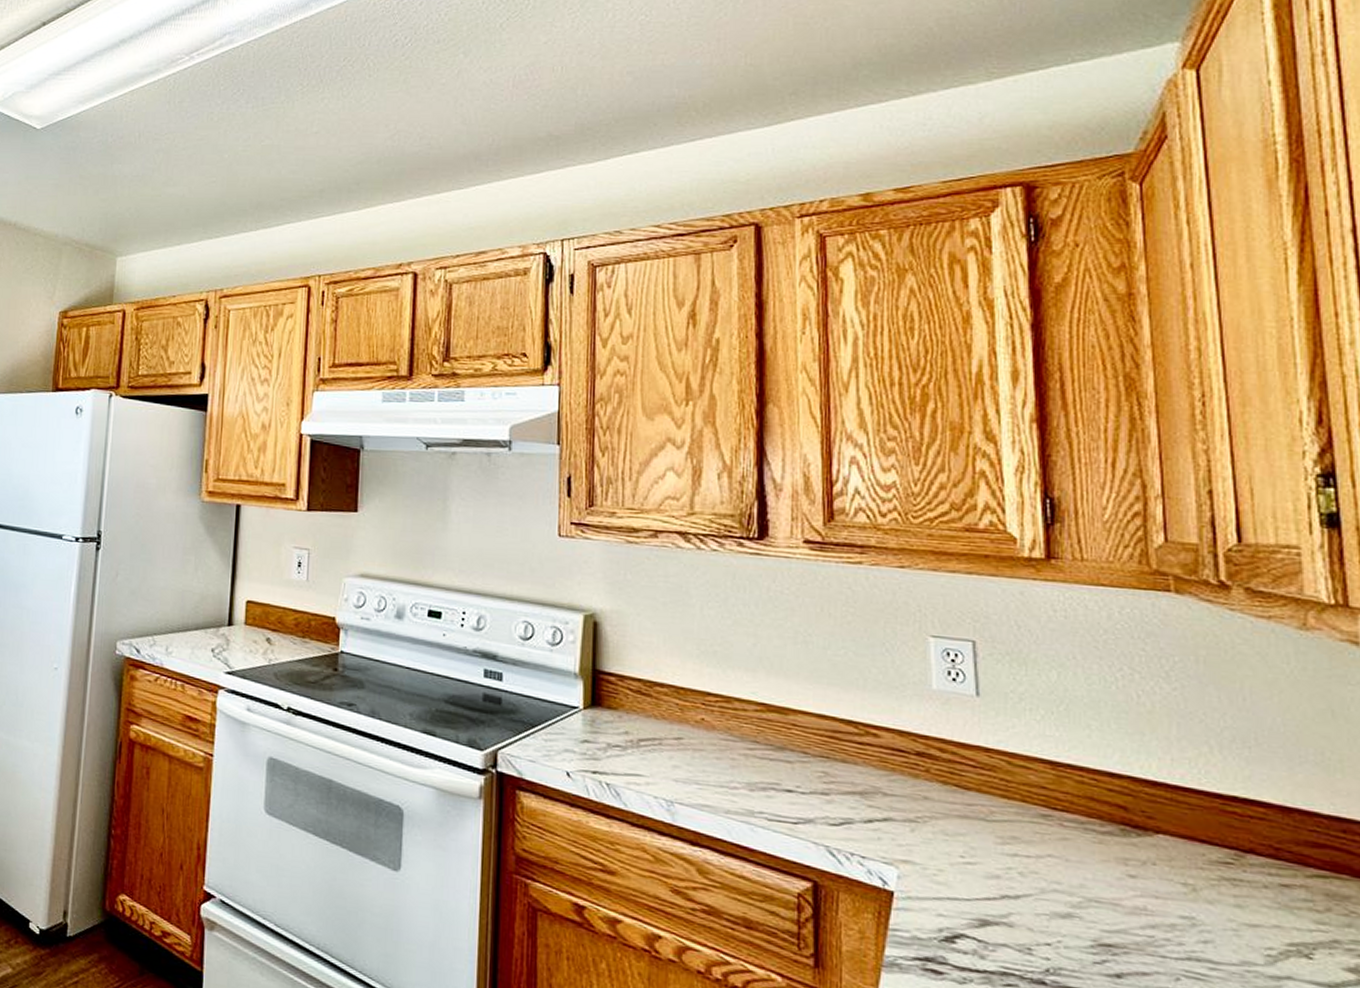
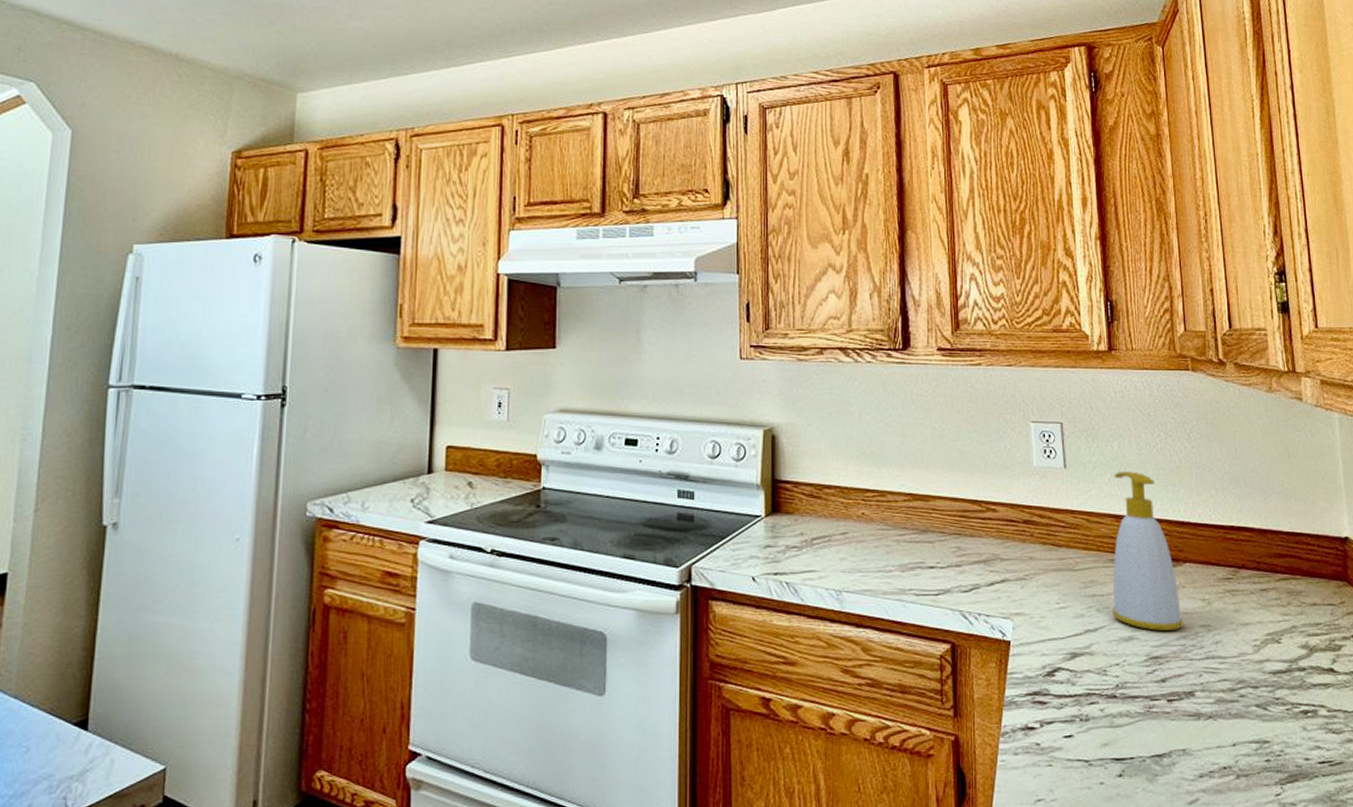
soap bottle: none [1042,708,1153,916] -> present [1112,471,1184,631]

